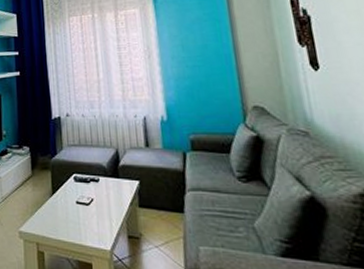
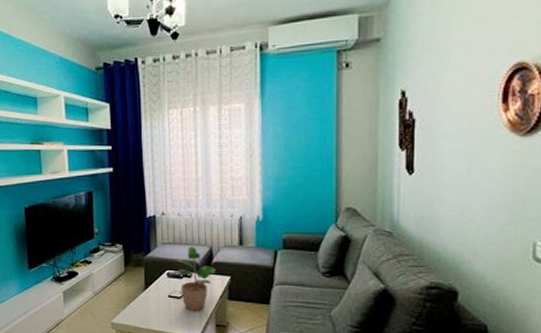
potted plant: none [75,149,124,220] -> present [168,247,216,311]

